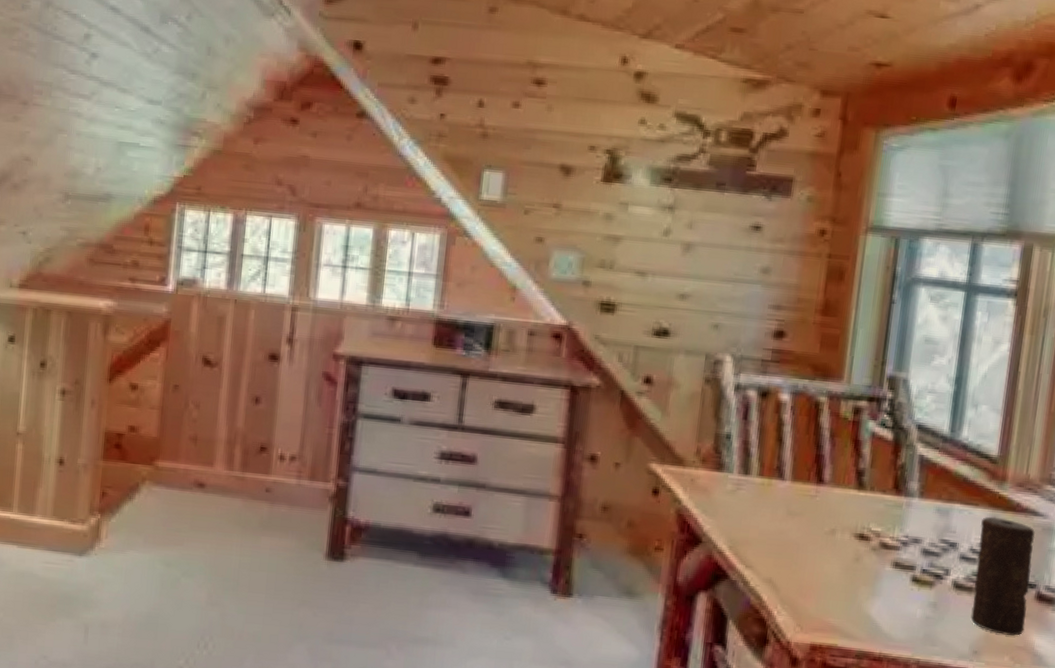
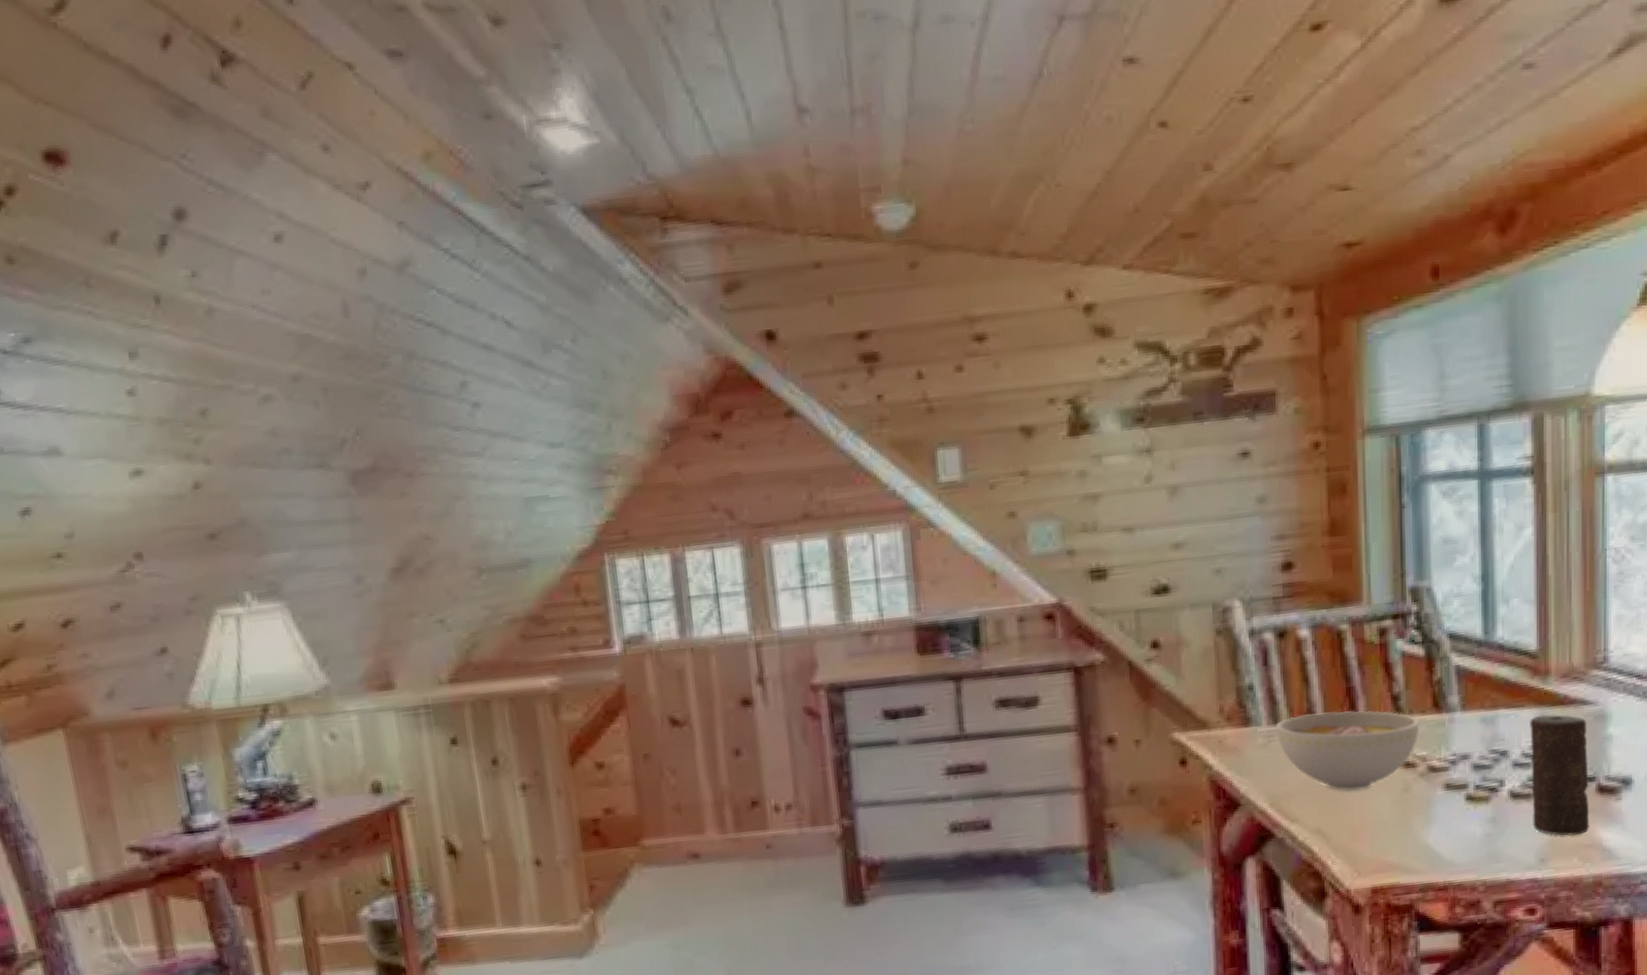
bowl: none [745,471,879,552] -> present [1275,710,1420,791]

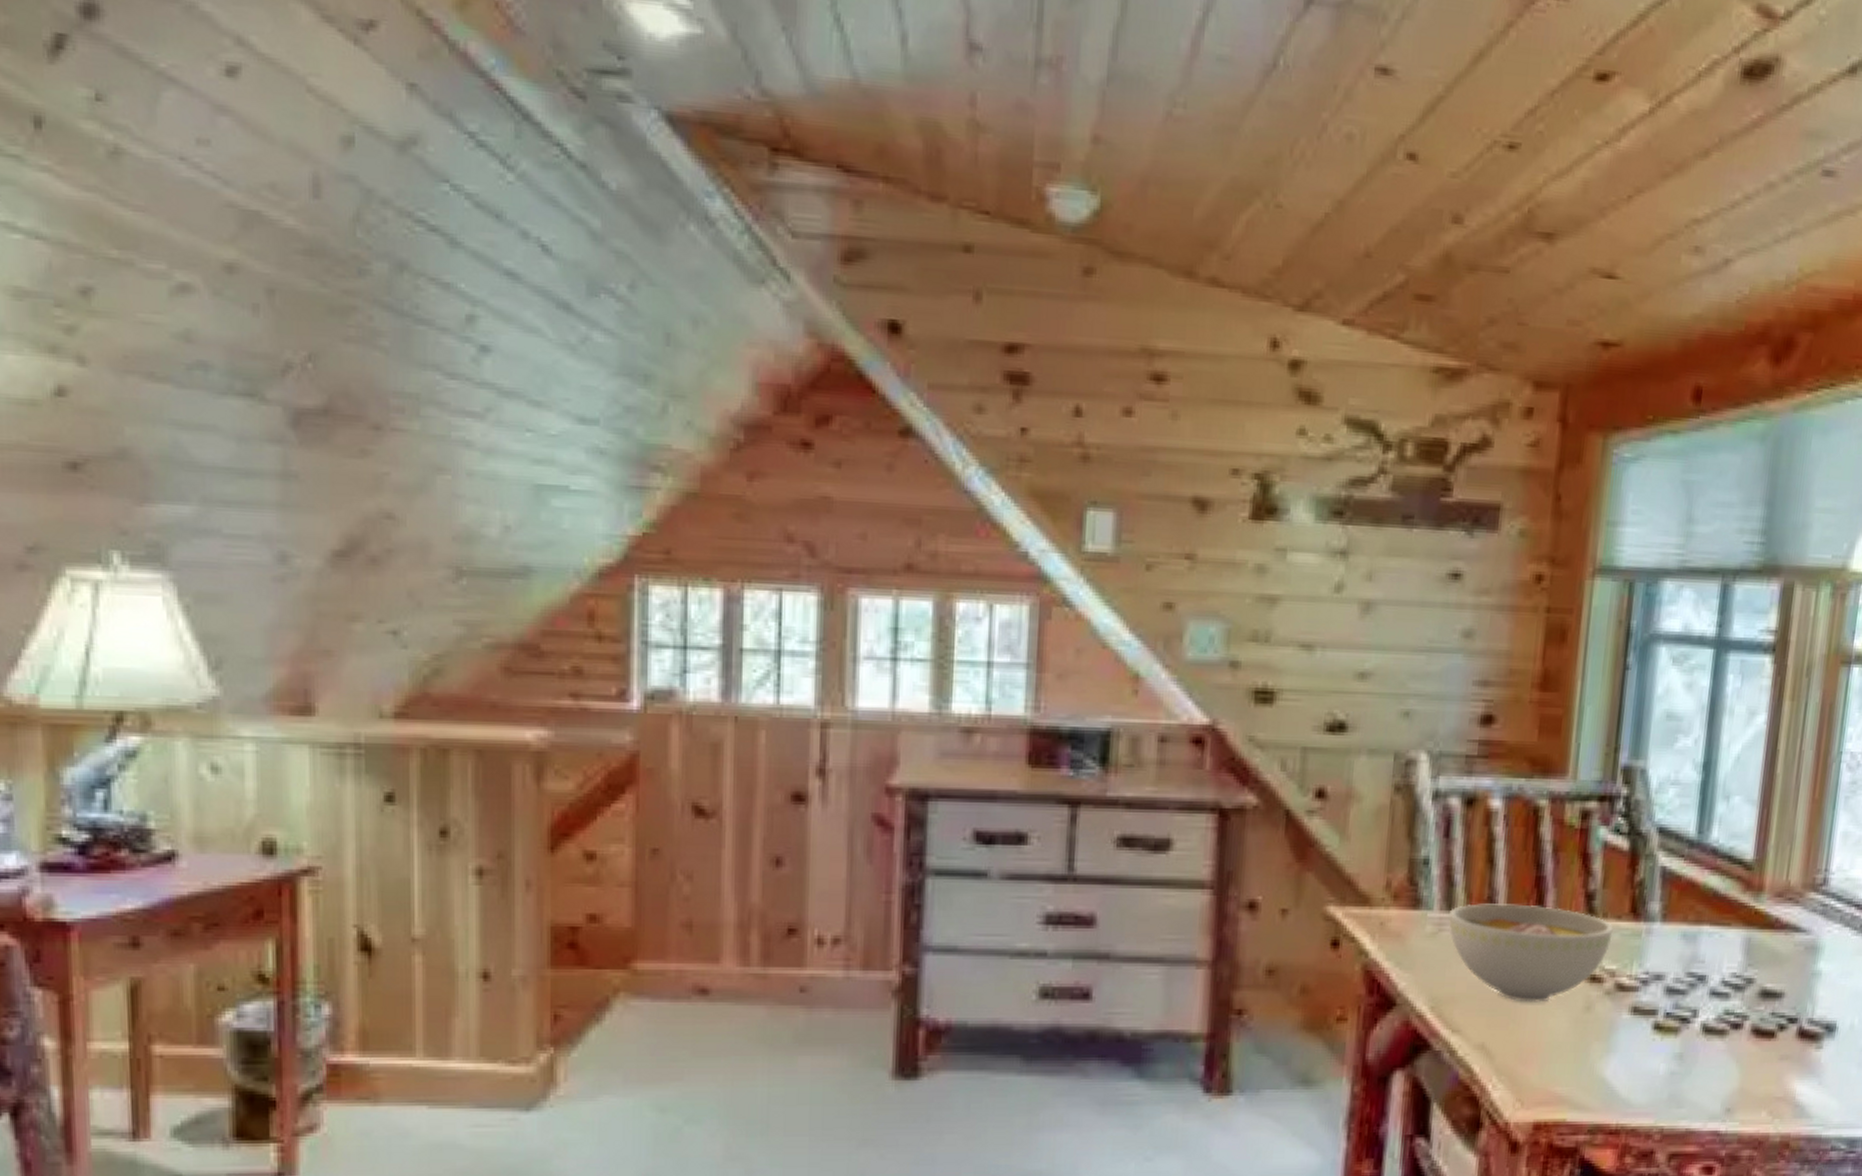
candle: present [1530,714,1590,836] -> none [1722,939,1797,1085]

